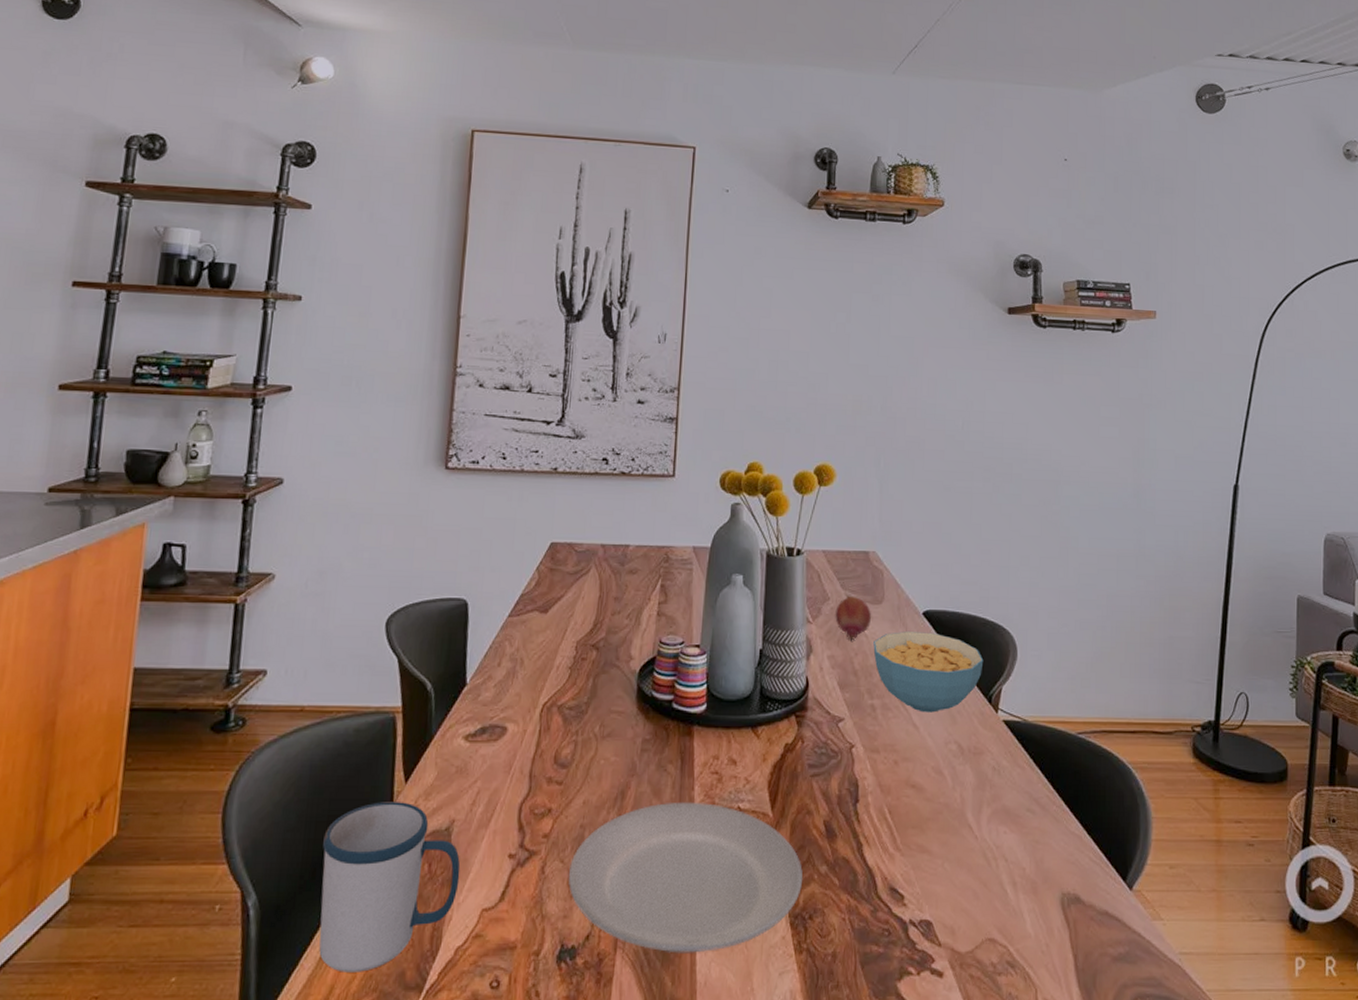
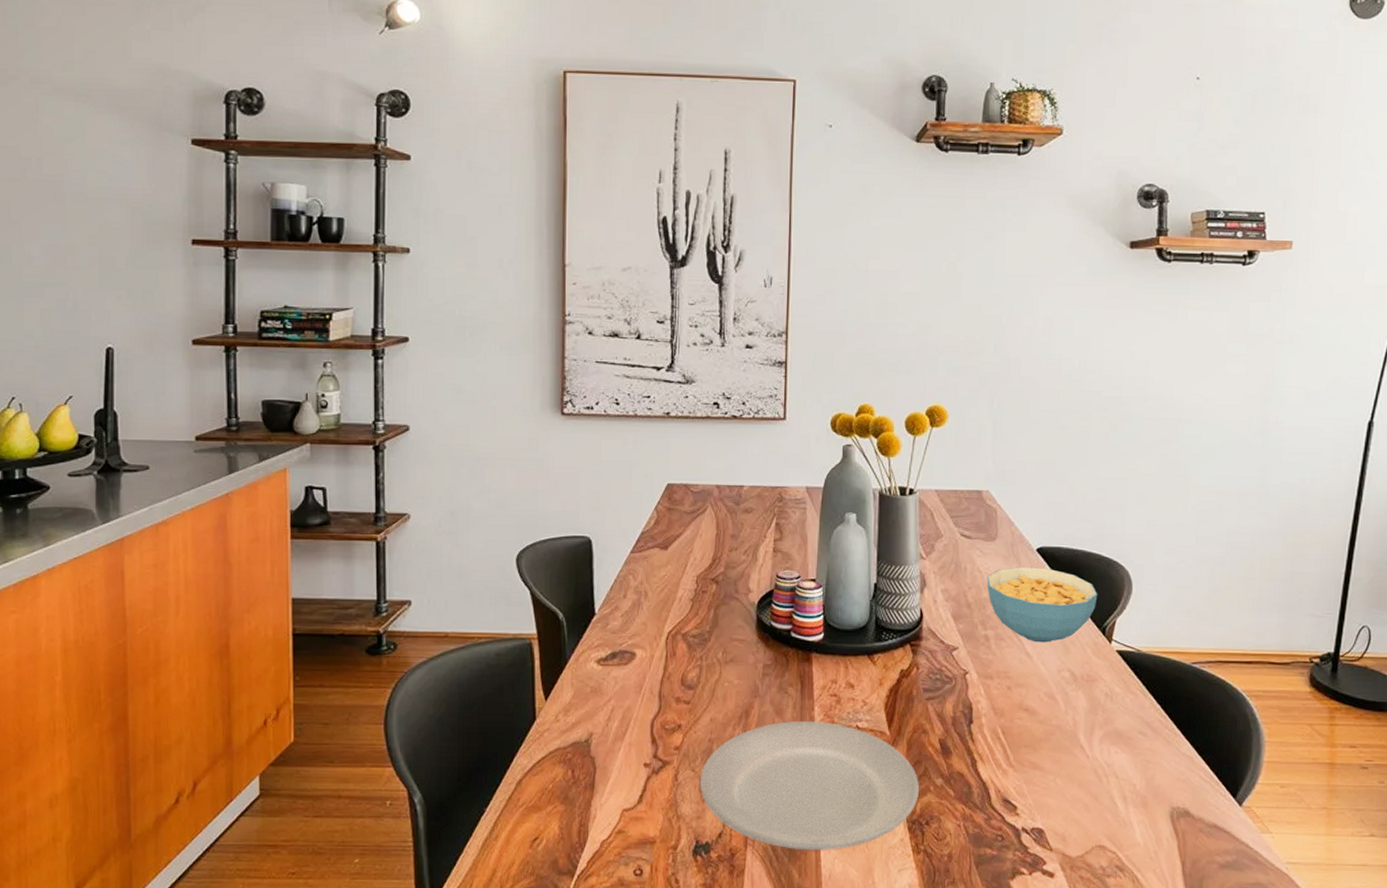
mug: present [319,802,461,972] -> none [476,716,601,859]
fruit: present [835,596,872,640] -> none [948,533,986,575]

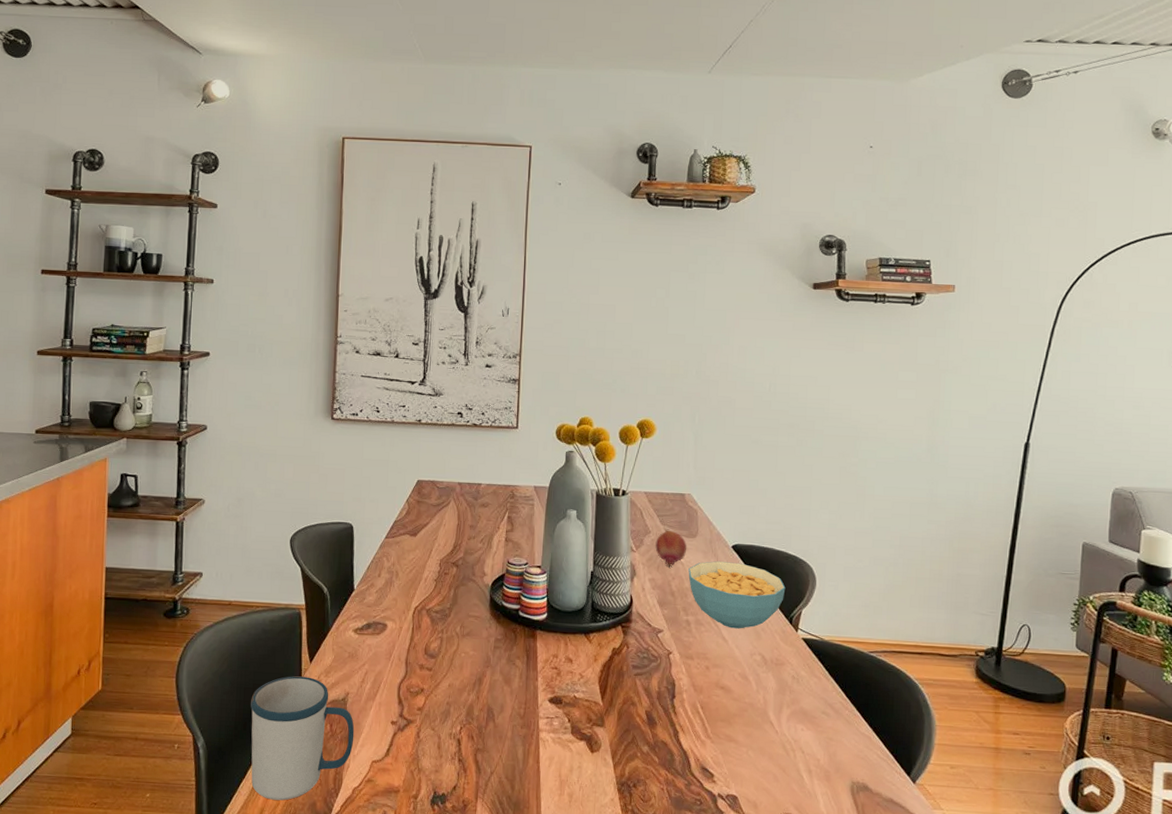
mug: none [476,716,601,859] -> present [251,676,355,801]
plate: present [699,720,919,851] -> none [438,689,628,806]
fruit: none [948,533,986,575] -> present [655,530,687,567]

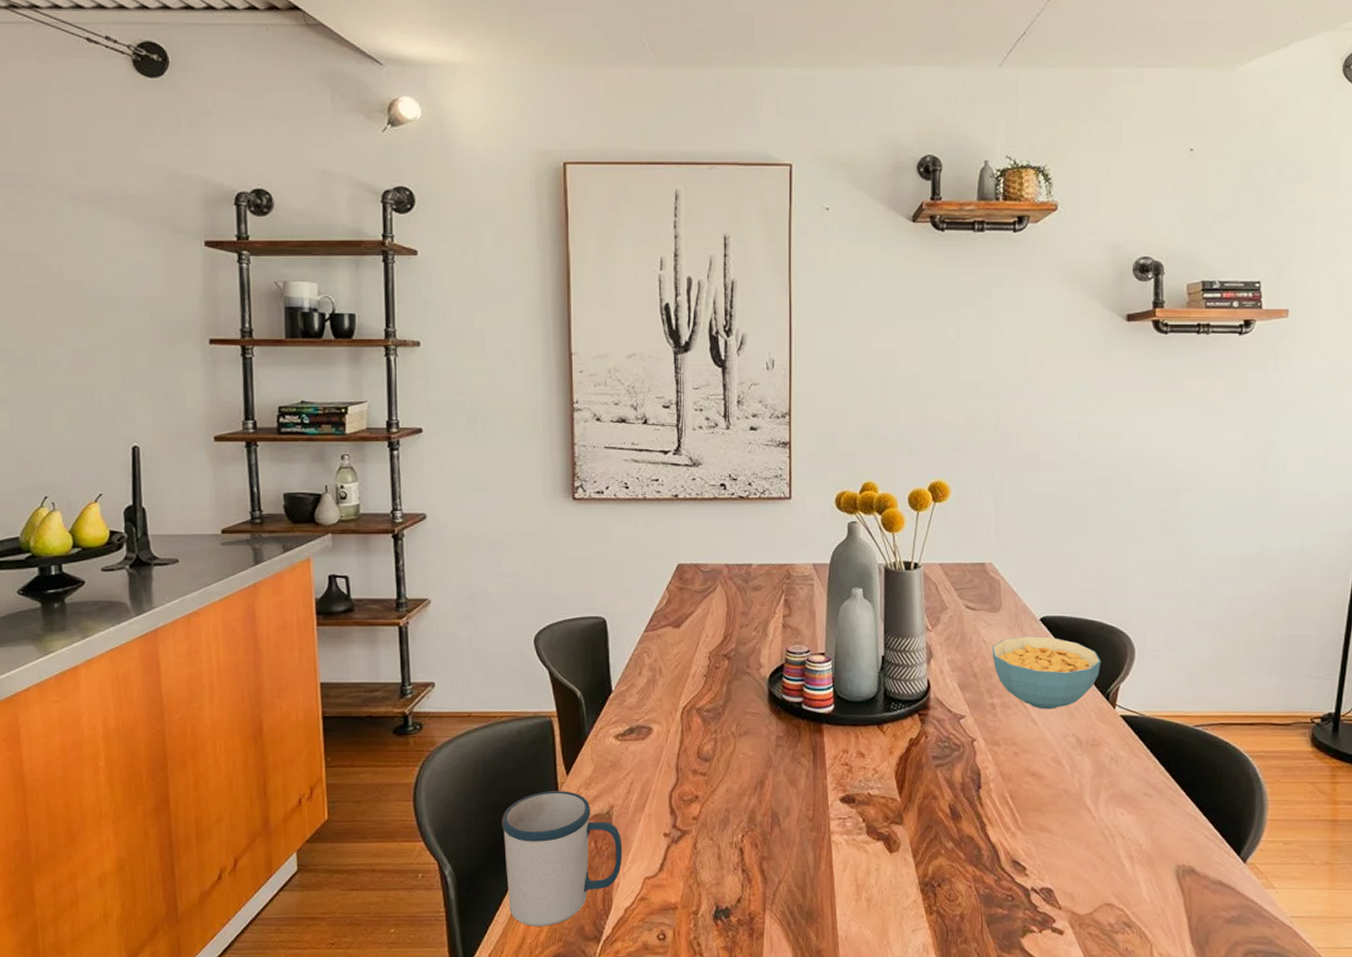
fruit: present [655,530,687,567] -> none [954,605,990,645]

